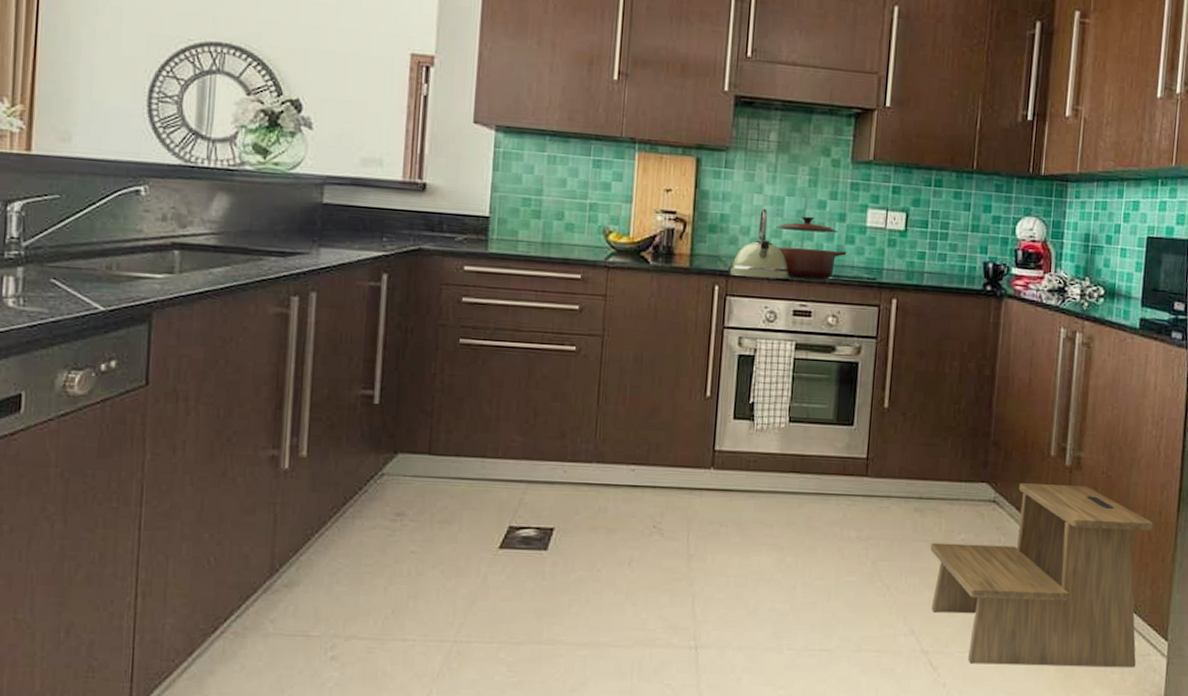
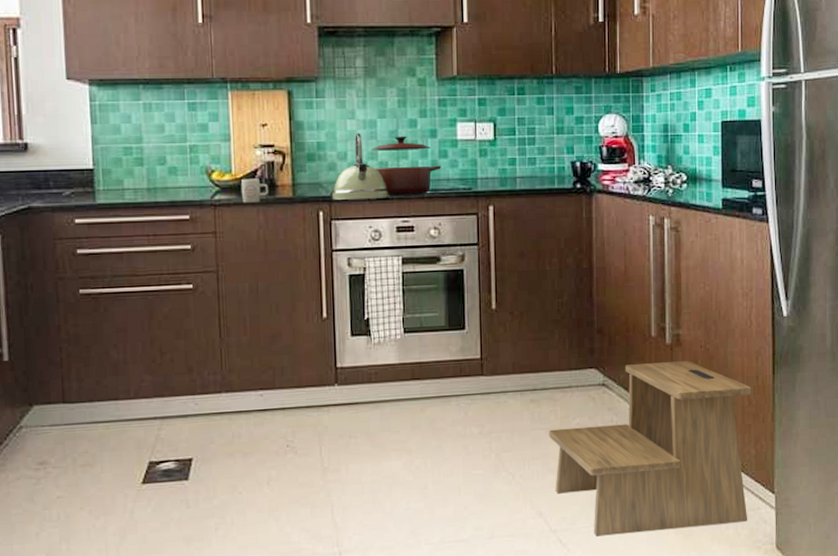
mug: none [636,243,666,269] -> present [240,178,269,203]

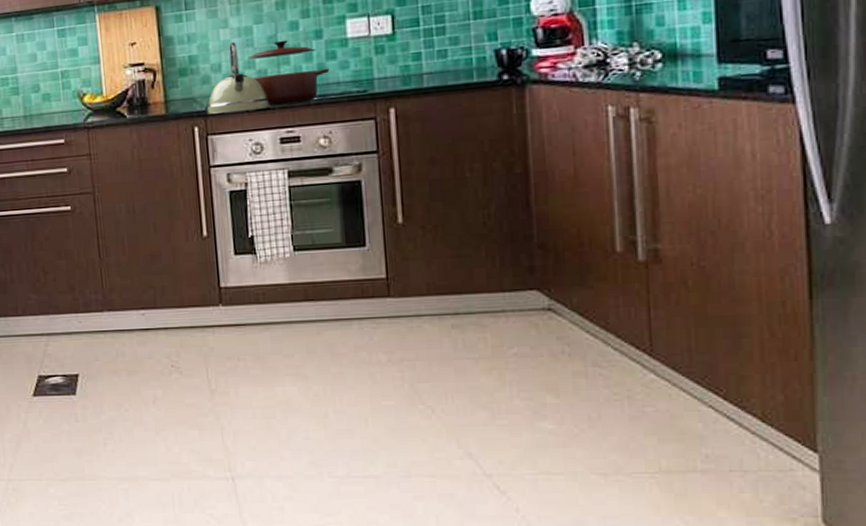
mug: present [240,178,269,203] -> none [112,98,141,124]
step stool: present [549,361,751,537] -> none [477,281,775,486]

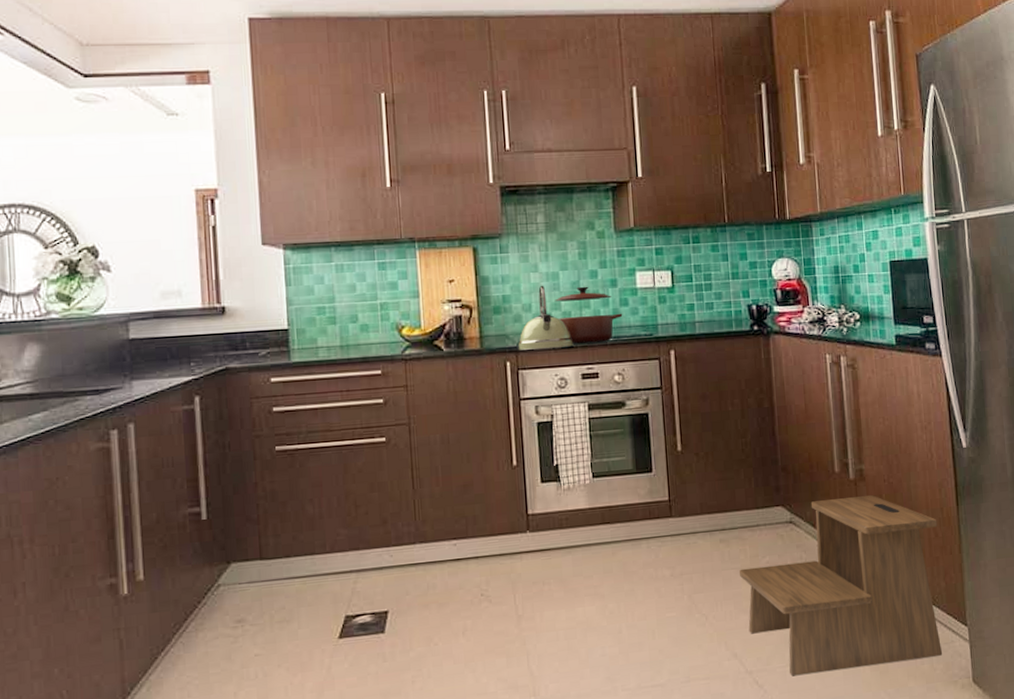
step stool: none [477,281,775,486] -> present [740,495,943,677]

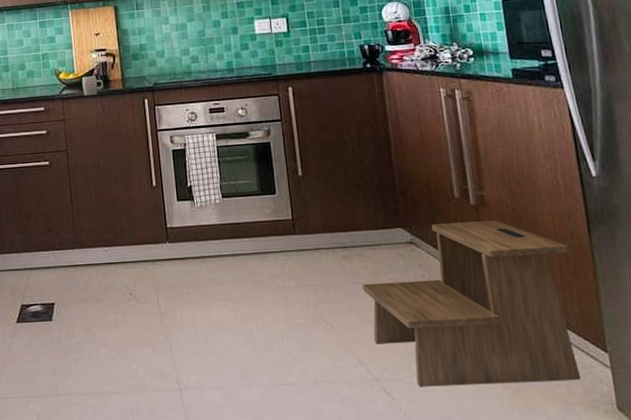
mug: none [430,332,458,356] -> present [82,76,104,96]
kettle: present [518,285,574,351] -> none [153,34,202,90]
saucepan: present [554,286,623,344] -> none [183,34,244,83]

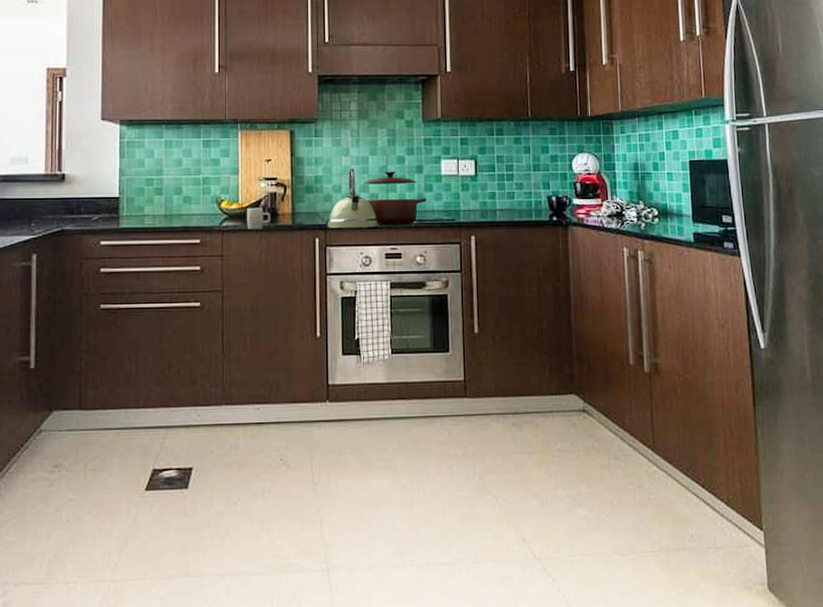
kettle: none [153,34,202,90] -> present [327,168,379,229]
saucepan: none [183,34,244,83] -> present [363,171,427,225]
step stool: present [363,220,581,387] -> none [531,390,737,567]

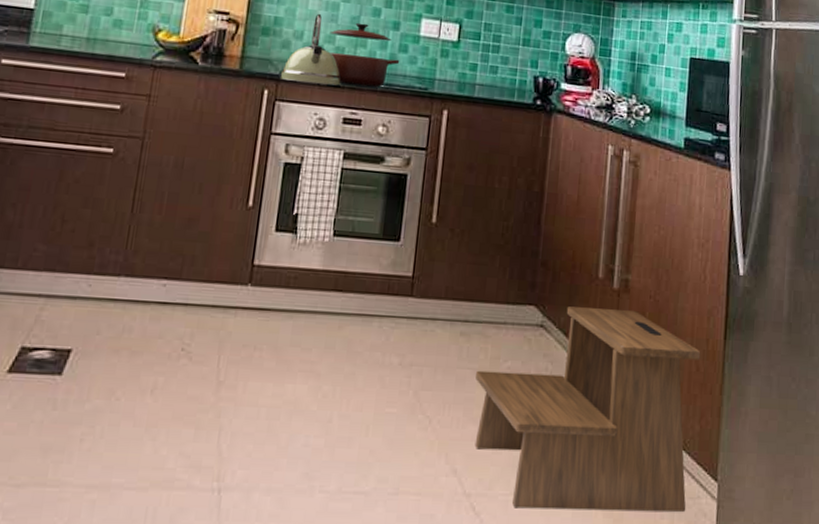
mug: present [246,207,271,229] -> none [185,43,216,70]
step stool: none [531,390,737,567] -> present [475,306,700,512]

